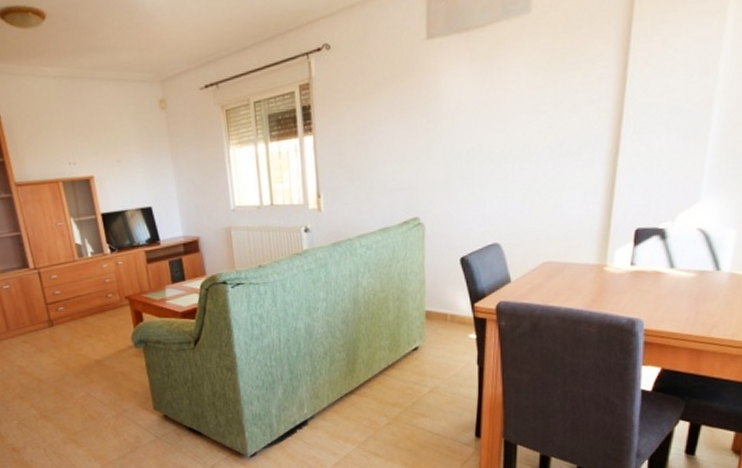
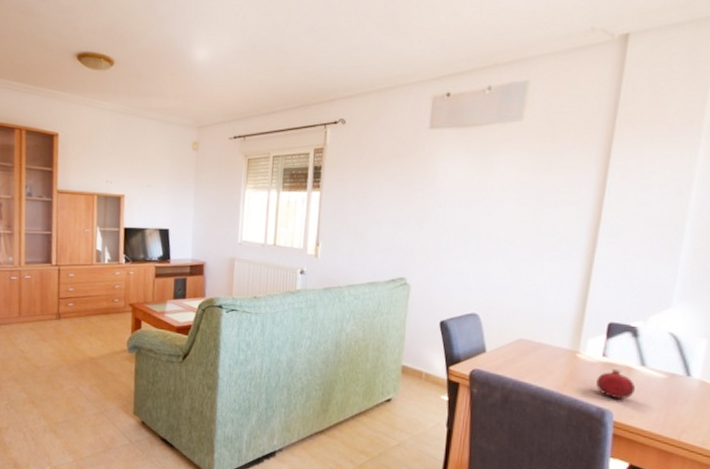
fruit: none [625,276,666,307] -> present [596,368,636,400]

